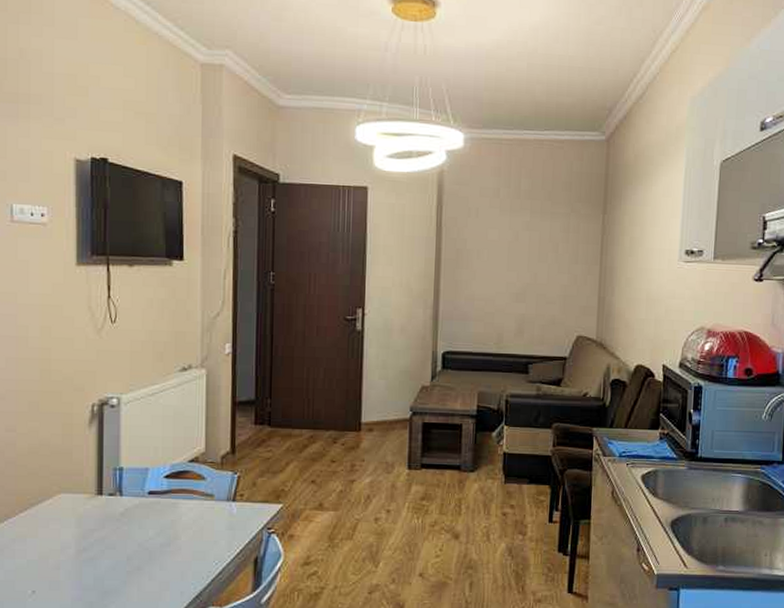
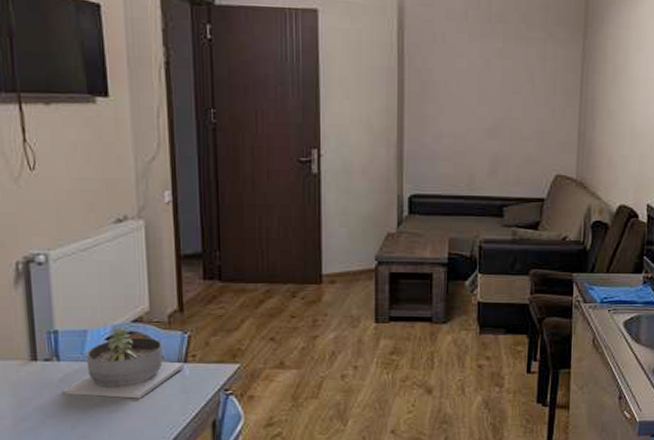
succulent planter: none [122,465,232,534] -> present [62,326,184,399]

